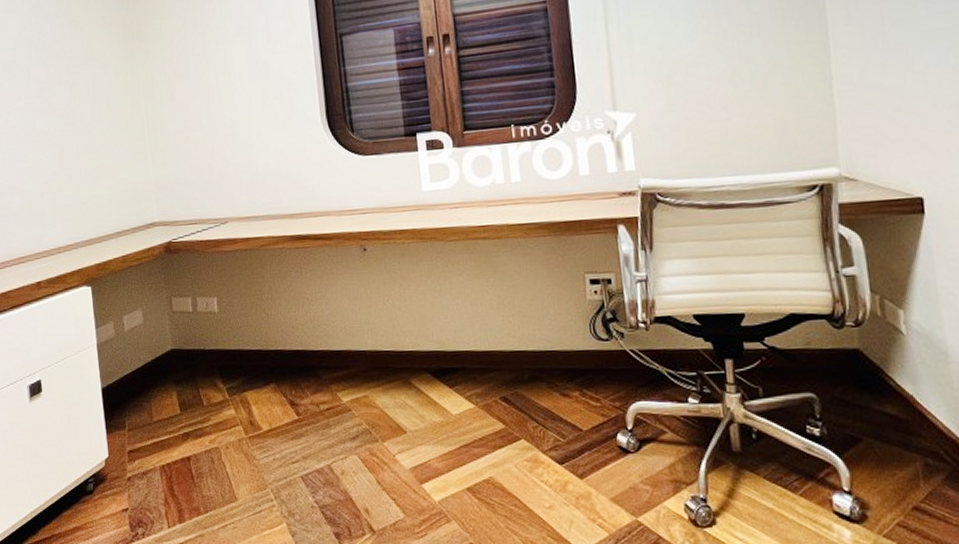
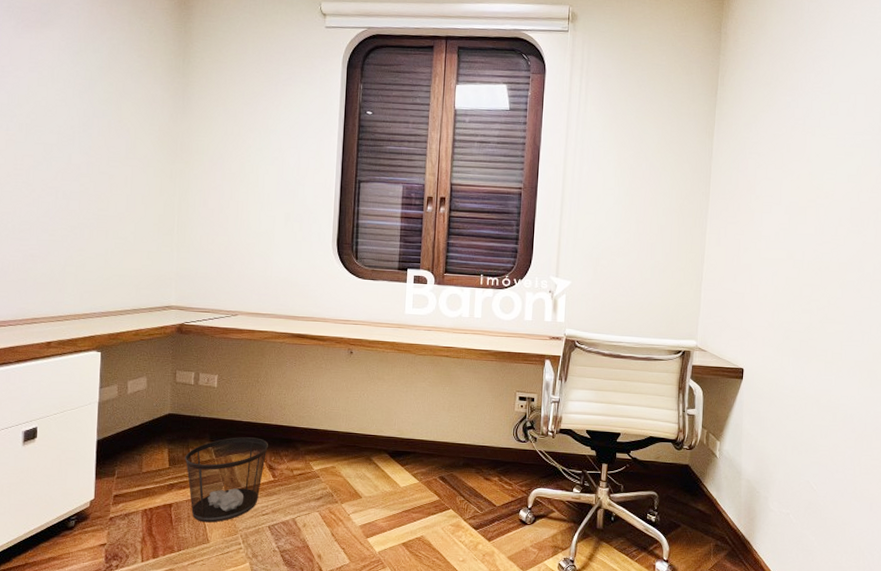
waste bin: none [195,368,286,477] -> present [185,437,268,523]

